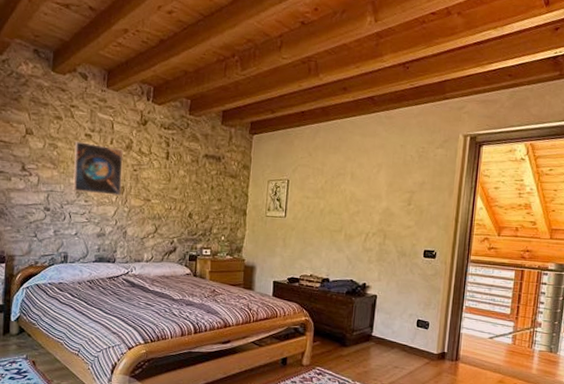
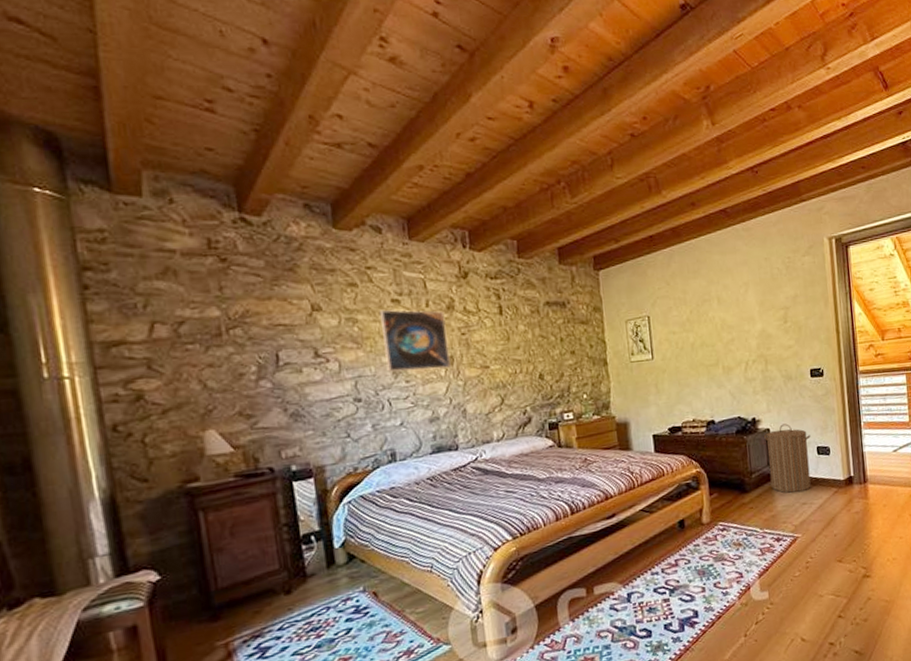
laundry hamper: none [369,293,414,357] -> present [764,423,811,493]

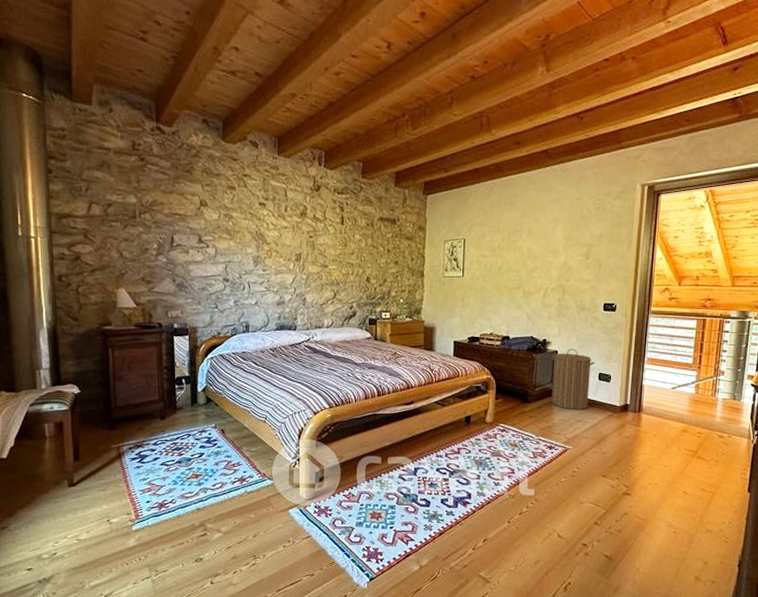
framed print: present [379,309,451,372] -> none [249,210,299,264]

